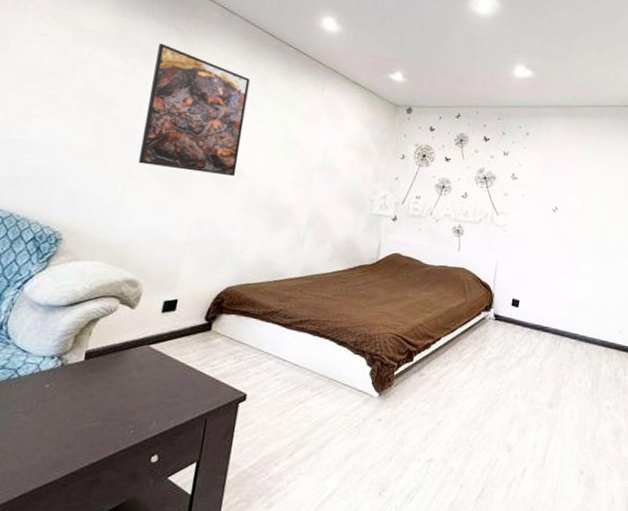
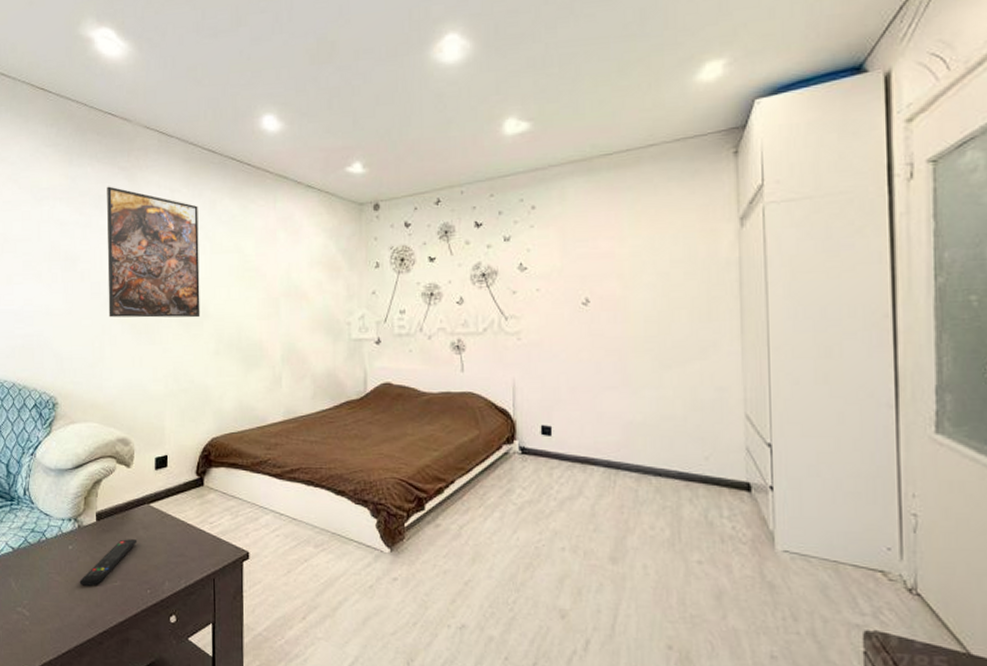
remote control: none [50,379,129,426] -> present [79,539,138,586]

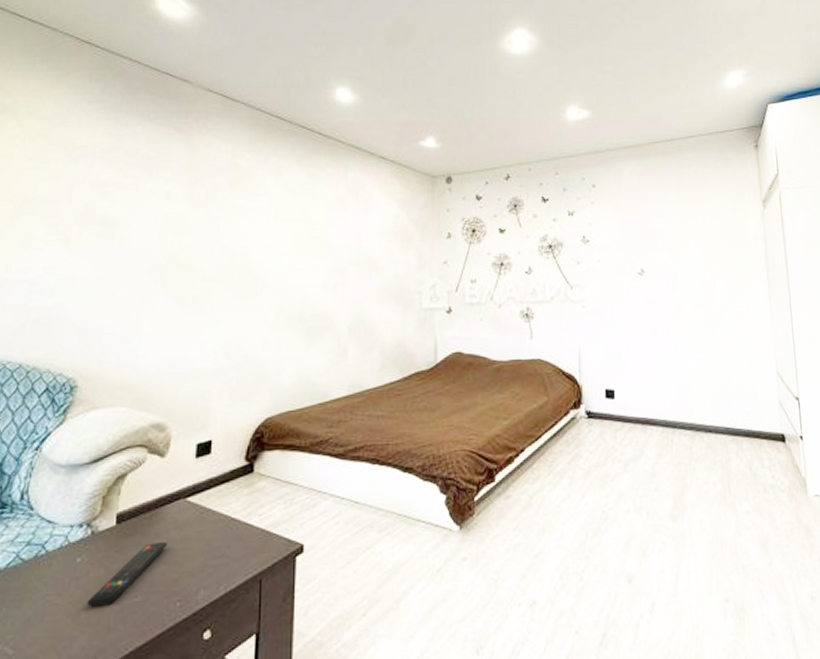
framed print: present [107,186,201,318] -> none [150,147,263,288]

